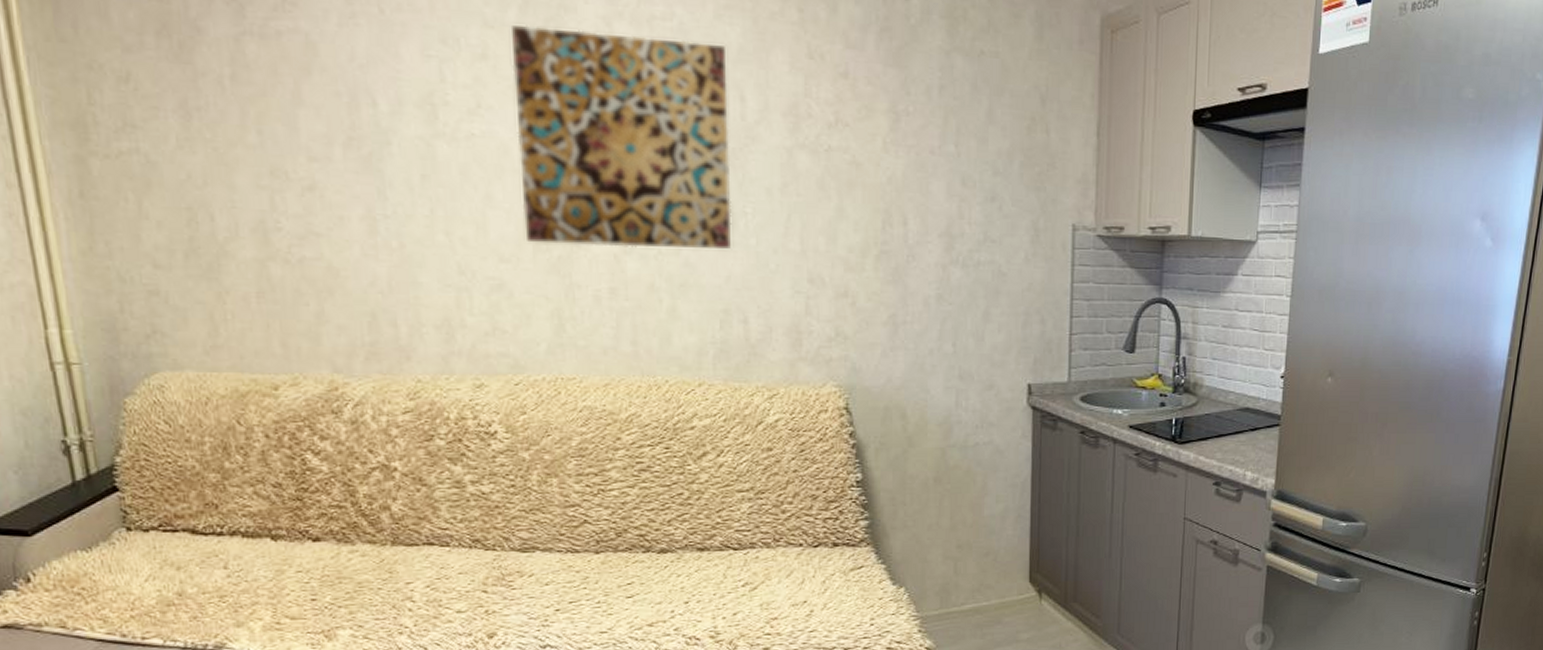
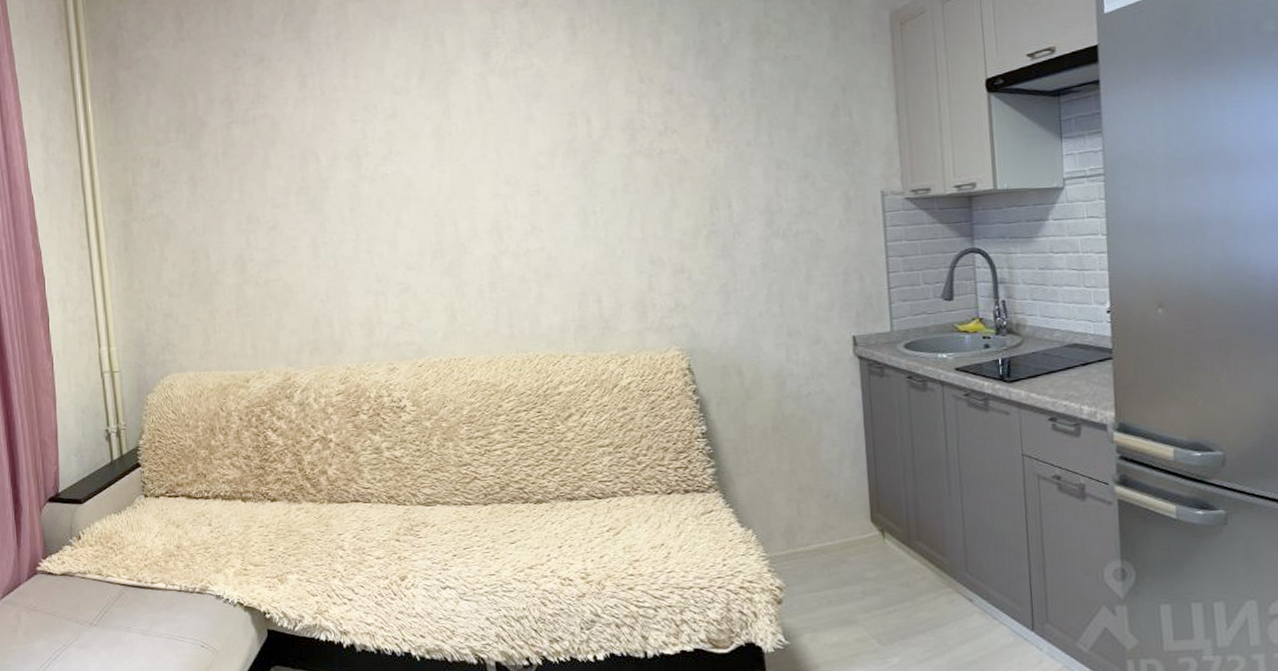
wall art: present [510,25,732,249] -> none [412,82,585,253]

